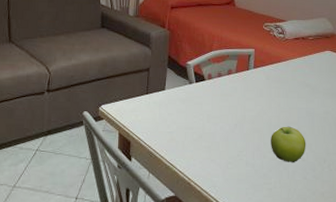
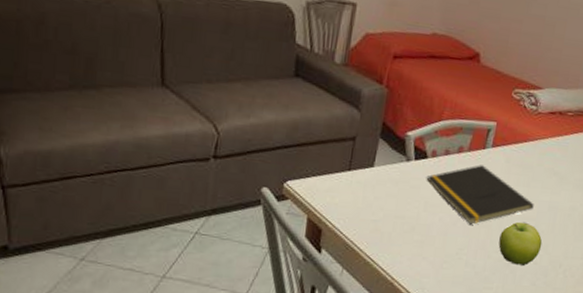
notepad: none [206,83,294,131] -> present [426,165,534,225]

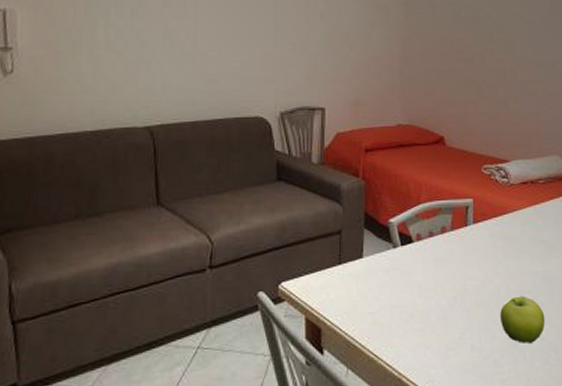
notepad: present [426,165,534,225] -> none [415,242,528,305]

